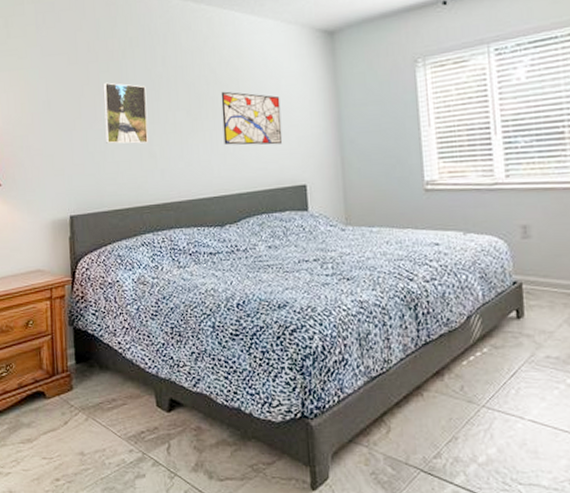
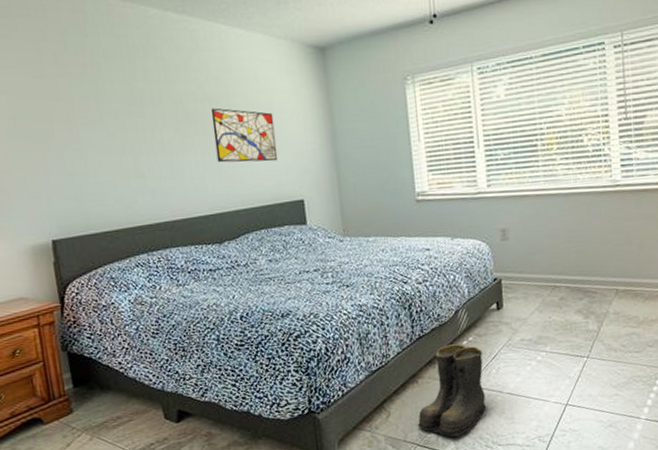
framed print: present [103,82,148,144] -> none [76,98,134,164]
boots: none [421,355,506,466] -> present [417,343,489,437]

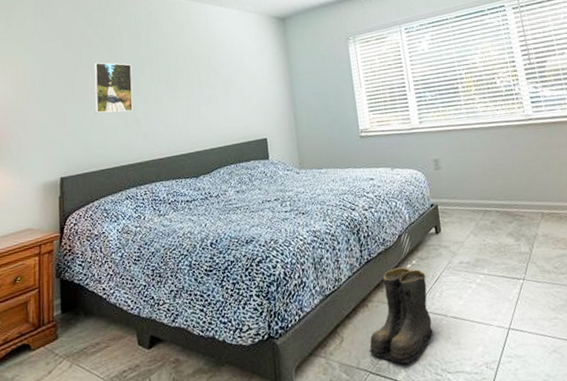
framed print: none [76,98,134,164] -> present [93,62,133,113]
wall art: present [210,108,278,163] -> none [195,66,247,110]

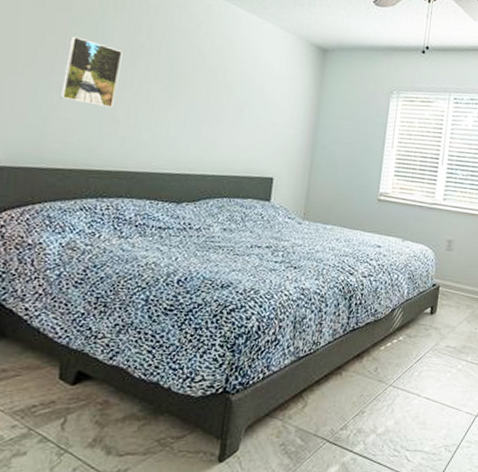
boots: present [369,267,435,364] -> none [331,341,410,436]

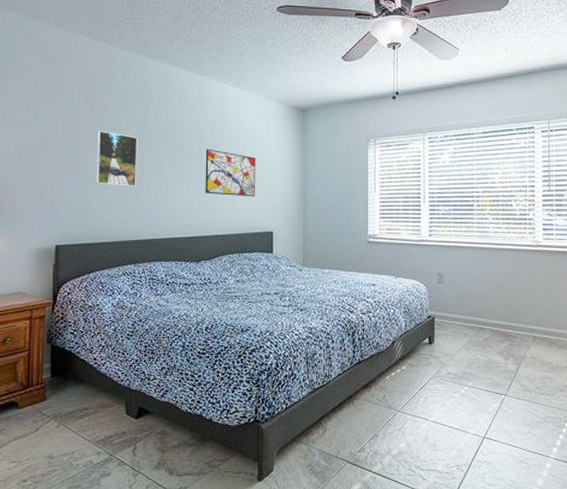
wall art: none [198,76,265,137] -> present [205,149,256,197]

